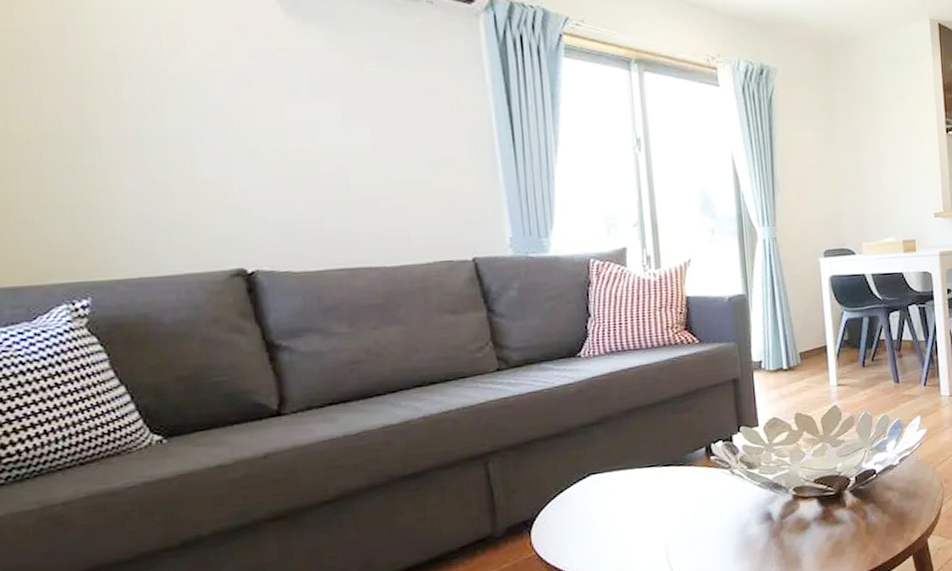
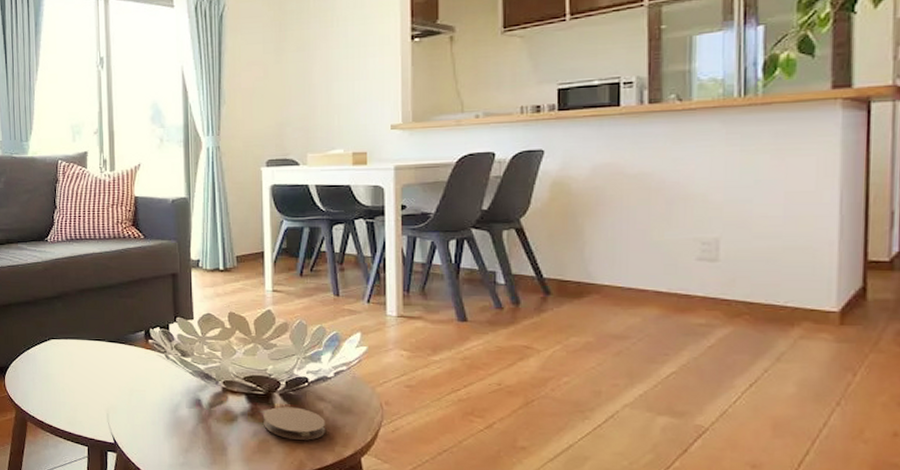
coaster: none [836,501,895,536] -> present [263,406,326,440]

